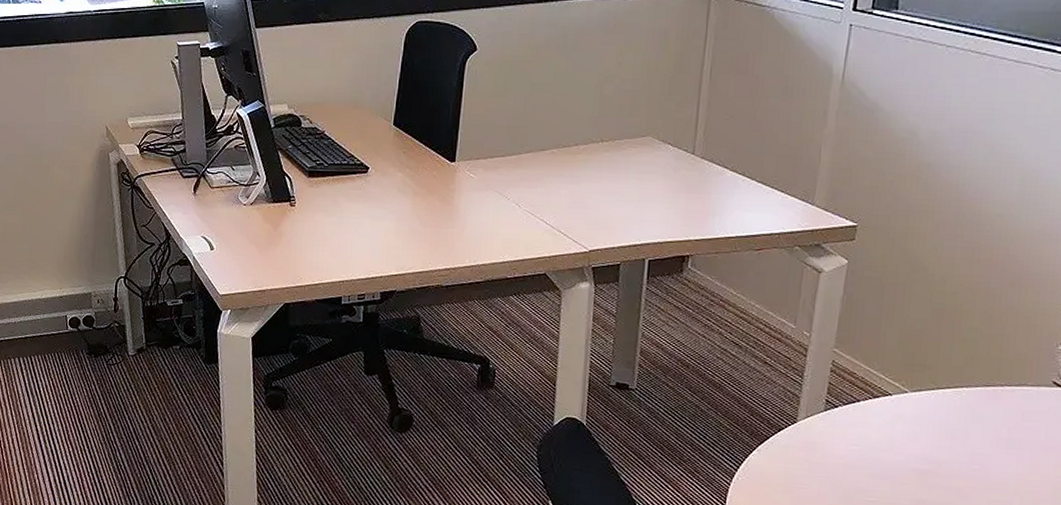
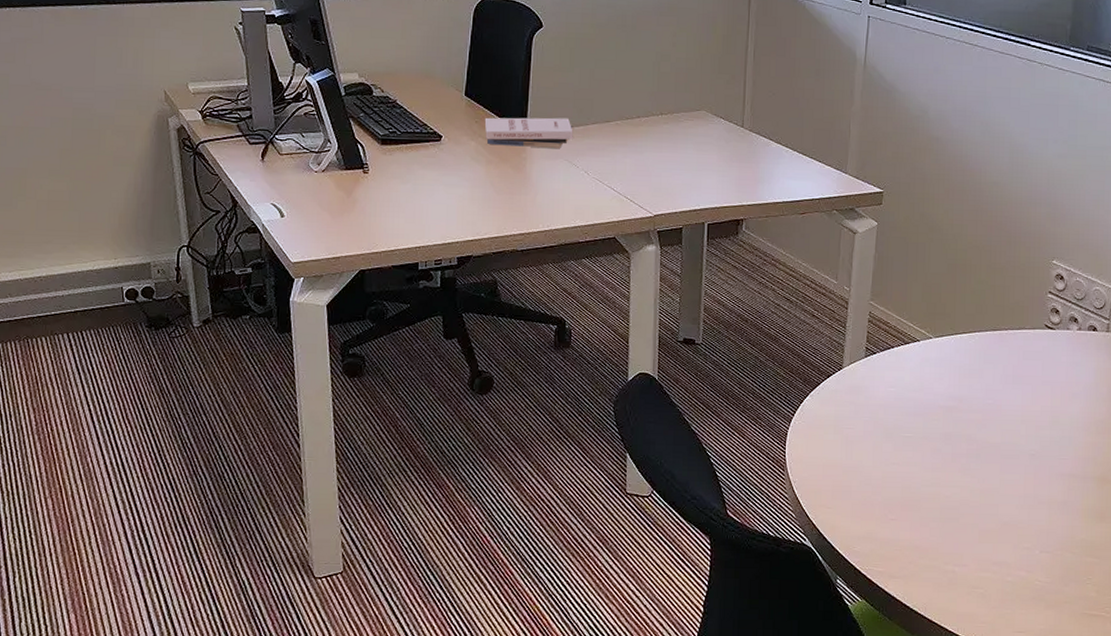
books: none [412,146,506,180] -> present [484,117,574,149]

